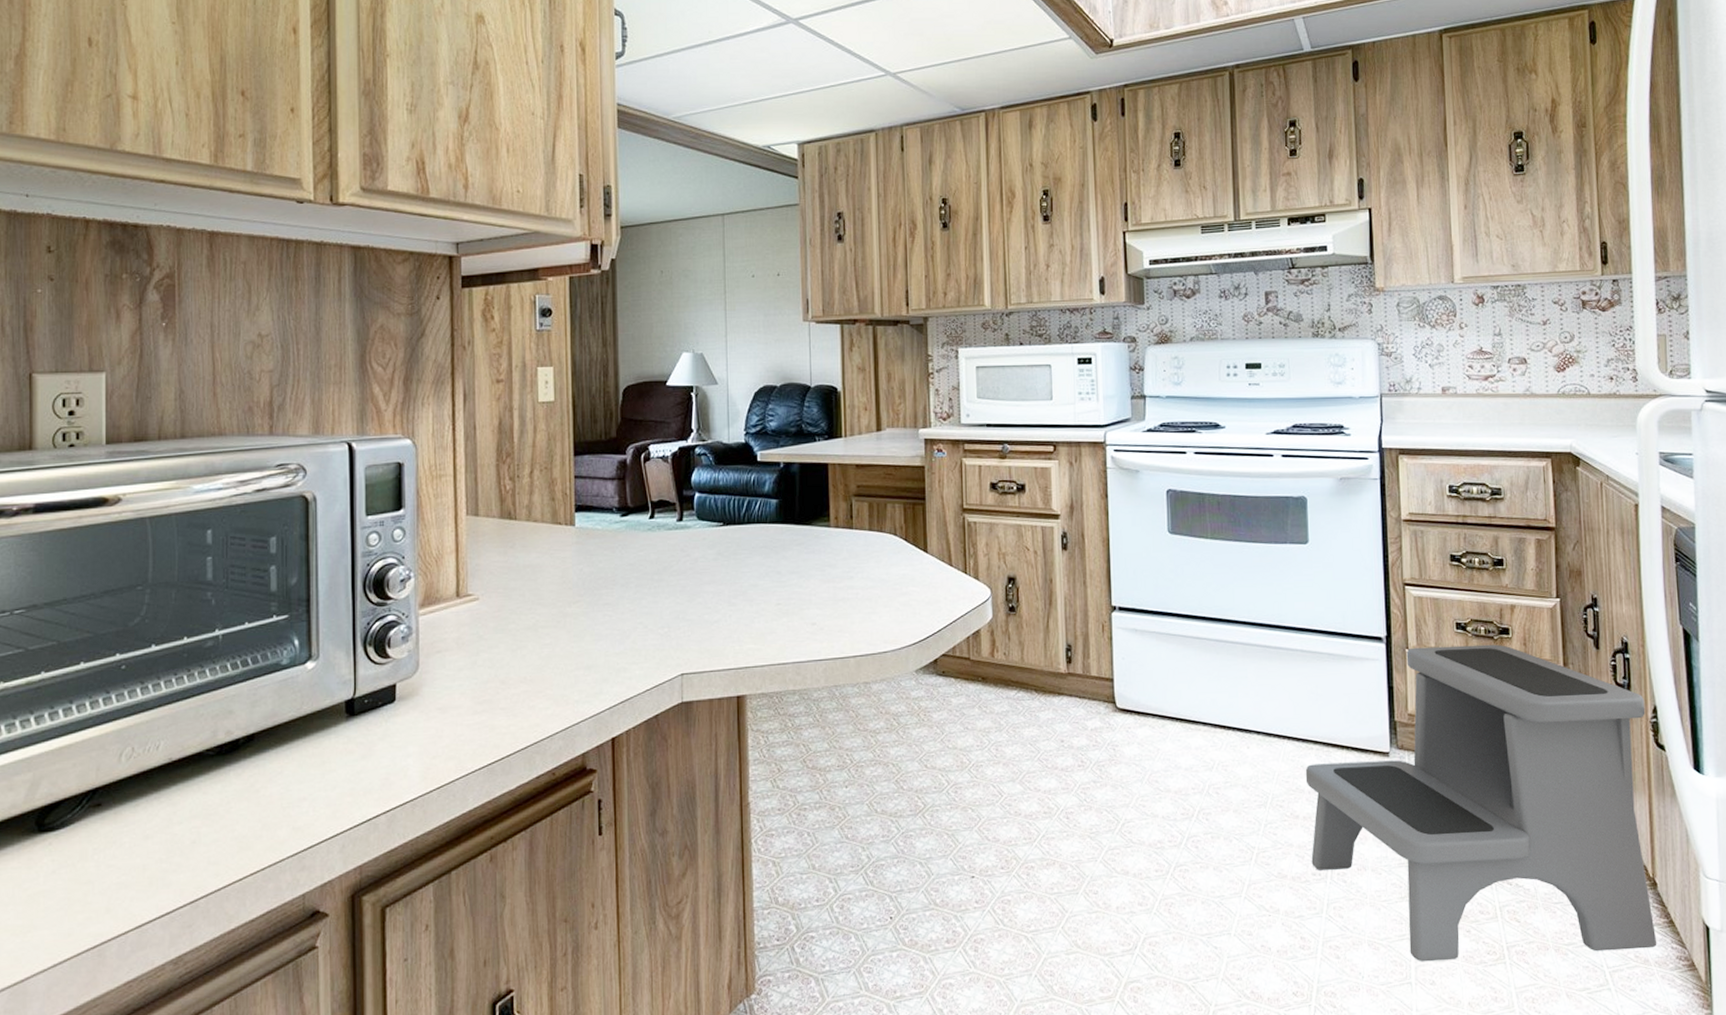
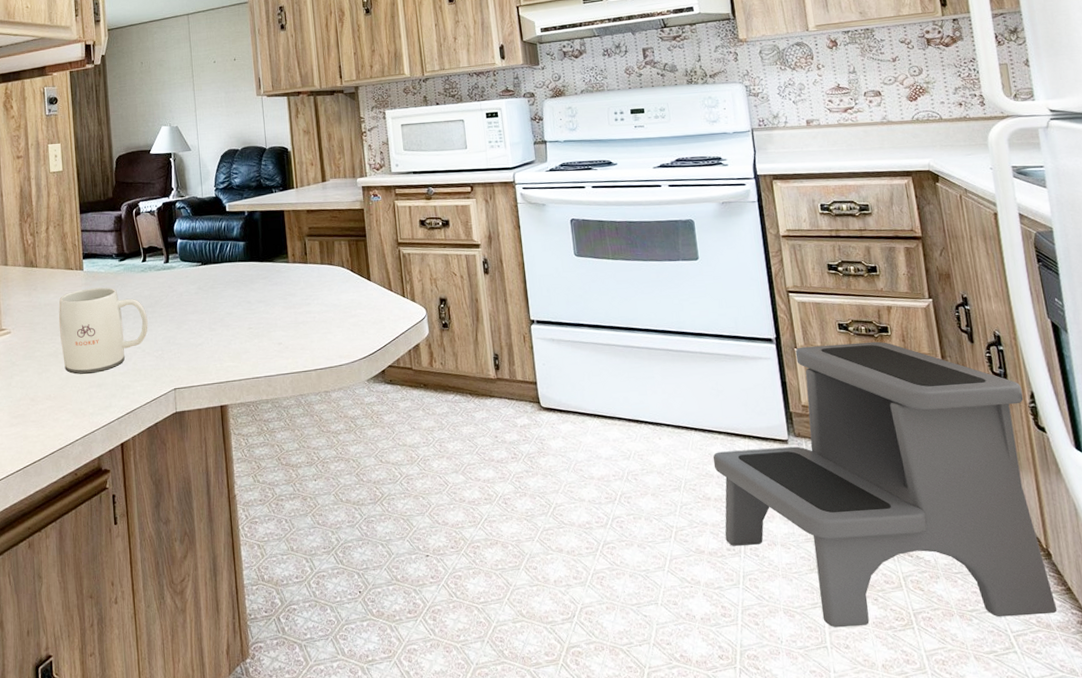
mug: none [540,547,653,653] -> present [58,287,148,374]

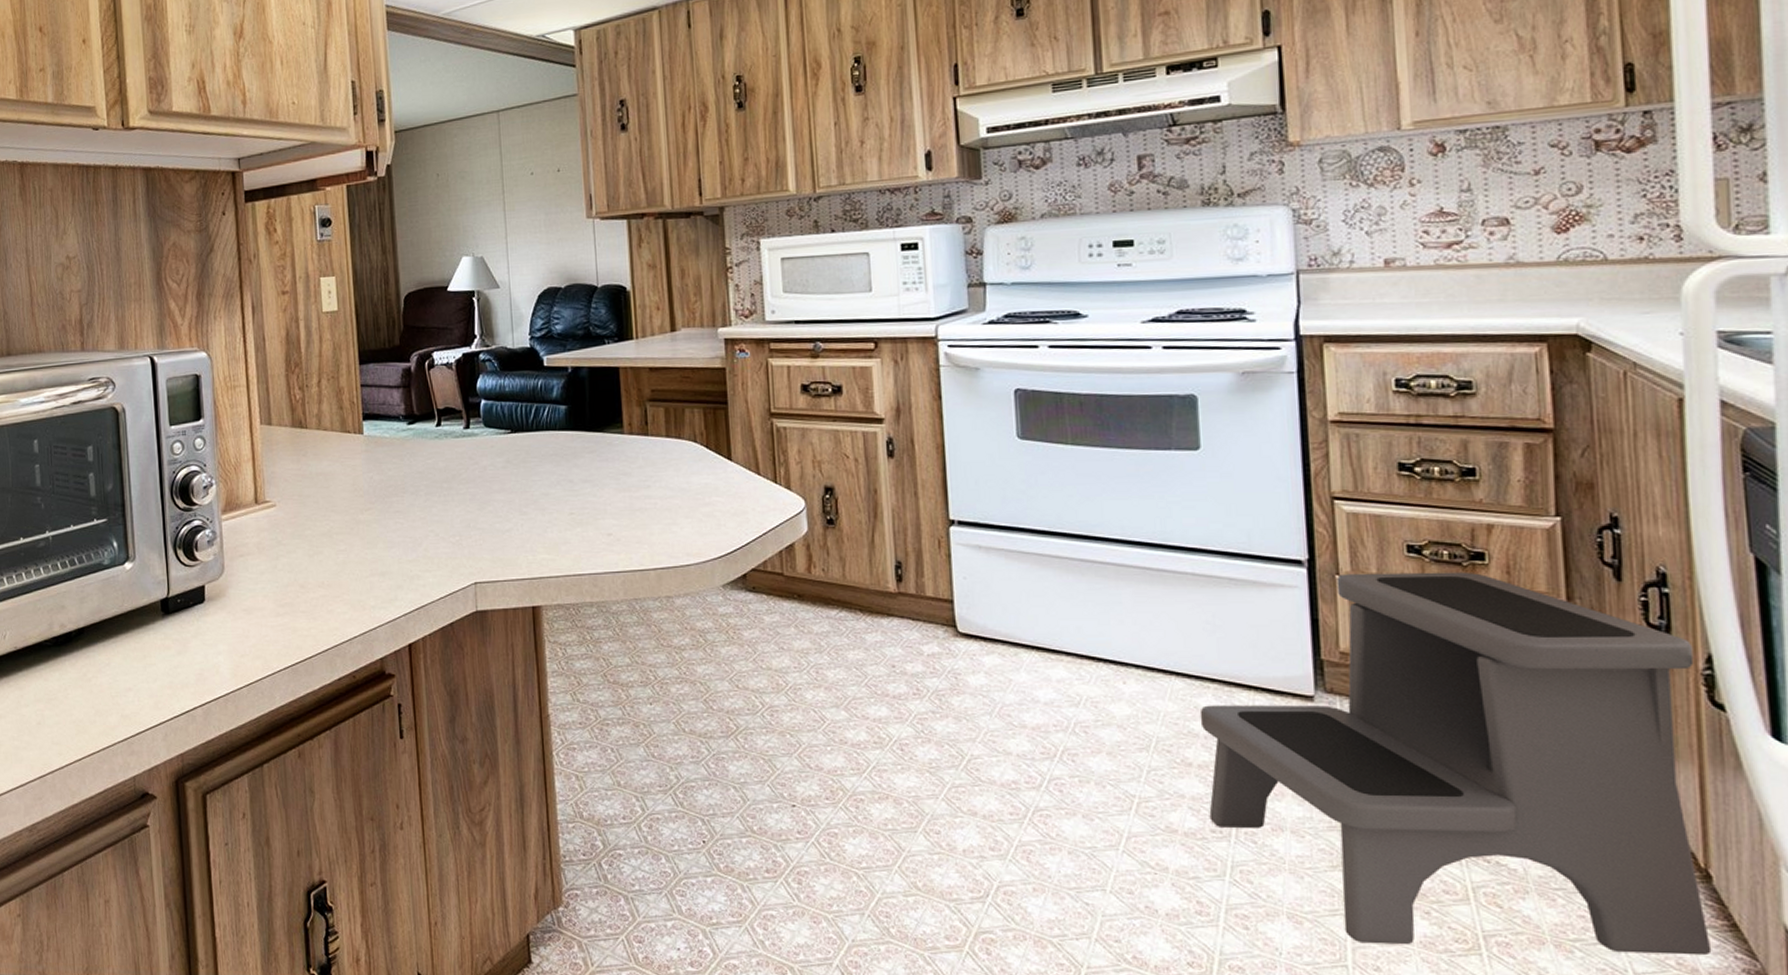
mug: present [58,287,148,374] -> none [333,455,443,559]

